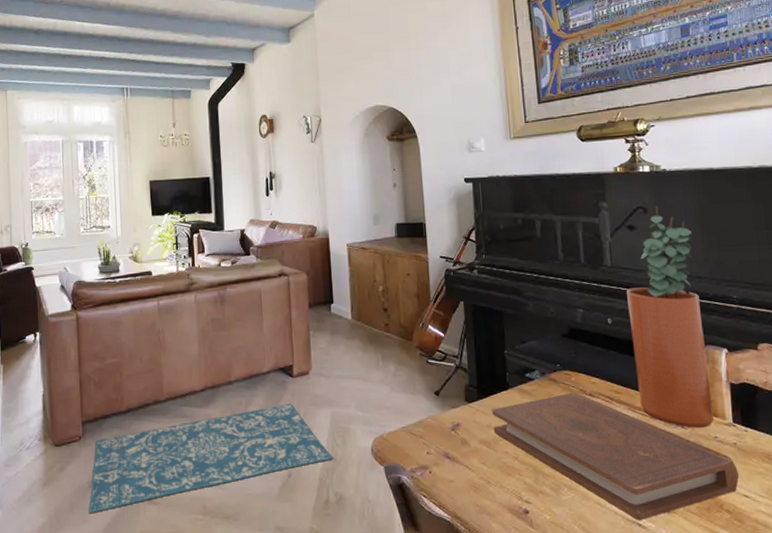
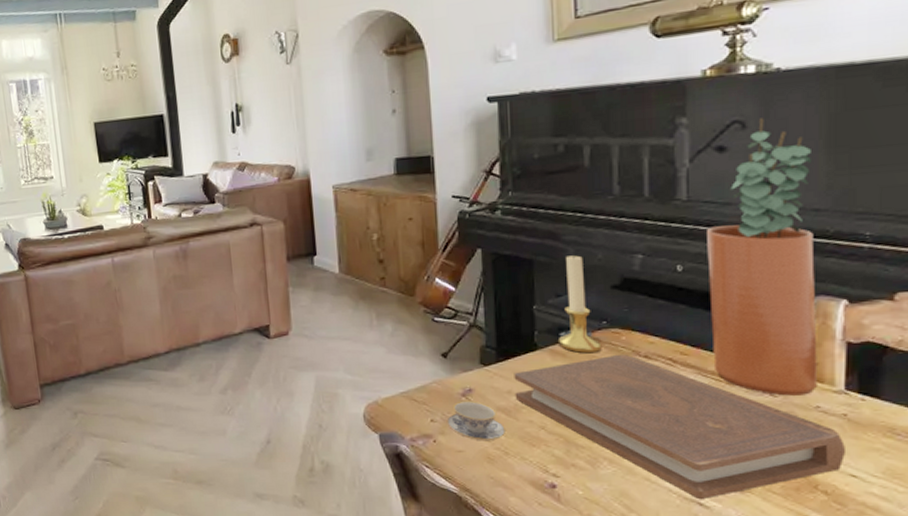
rug: present [89,403,333,514] -> none [54,366,319,475]
teacup: none [440,434,487,472] -> present [447,400,505,441]
candle holder: none [524,307,558,392] -> present [557,254,602,354]

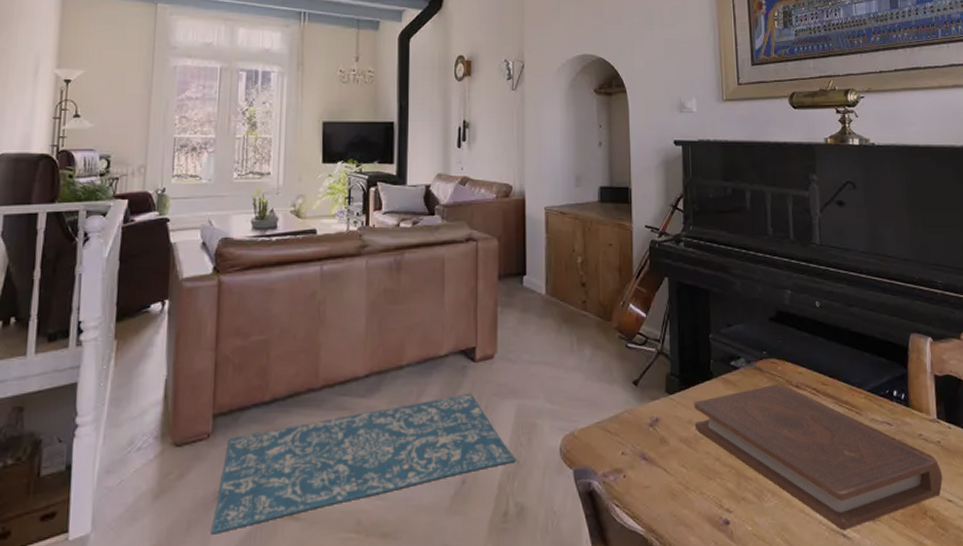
rug: none [54,366,319,475] -> present [211,393,516,535]
teacup: present [447,400,505,441] -> none [636,431,687,475]
candle holder: present [557,254,602,354] -> none [729,287,763,383]
vase: present [707,118,817,396] -> none [835,181,918,424]

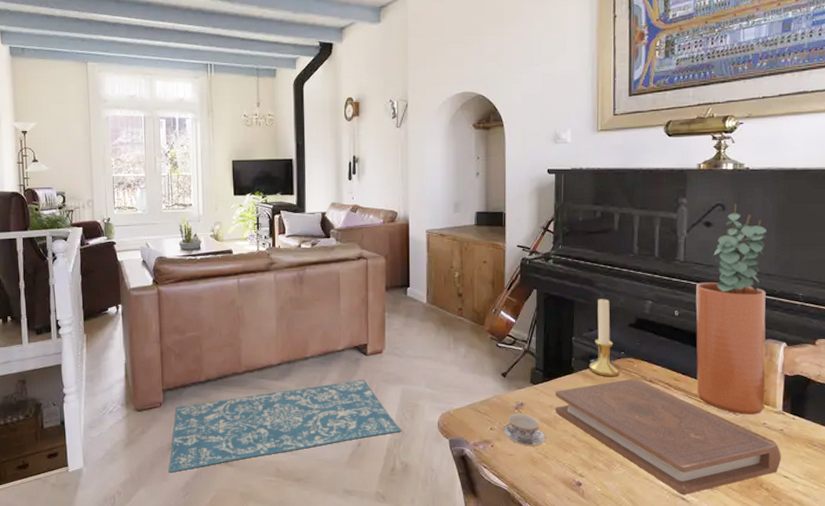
teacup: none [636,431,687,475] -> present [502,413,546,447]
candle holder: none [729,287,763,383] -> present [588,298,620,377]
vase: none [835,181,918,424] -> present [695,203,766,415]

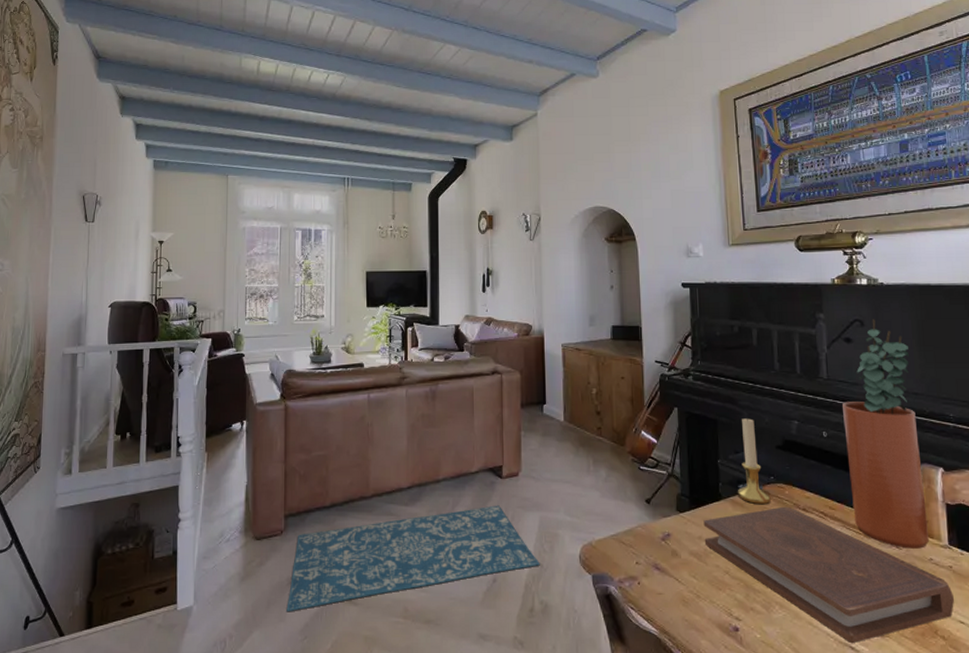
teacup: present [502,413,546,447] -> none [649,544,697,584]

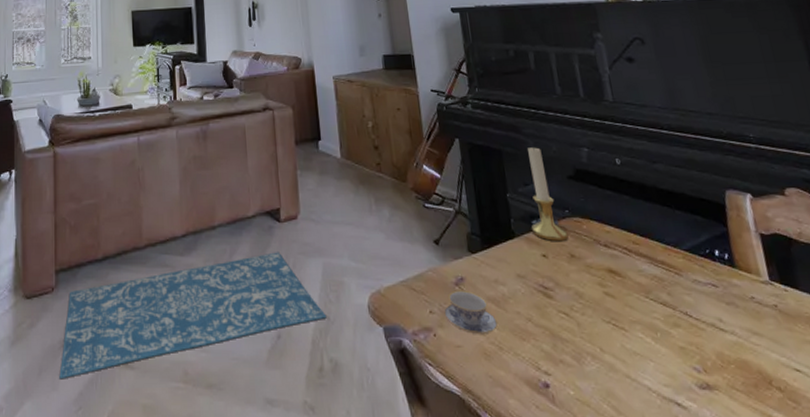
teacup: none [649,544,697,584] -> present [444,290,498,335]
book: present [703,506,954,643] -> none [498,242,786,398]
vase: present [842,319,929,549] -> none [633,36,747,286]

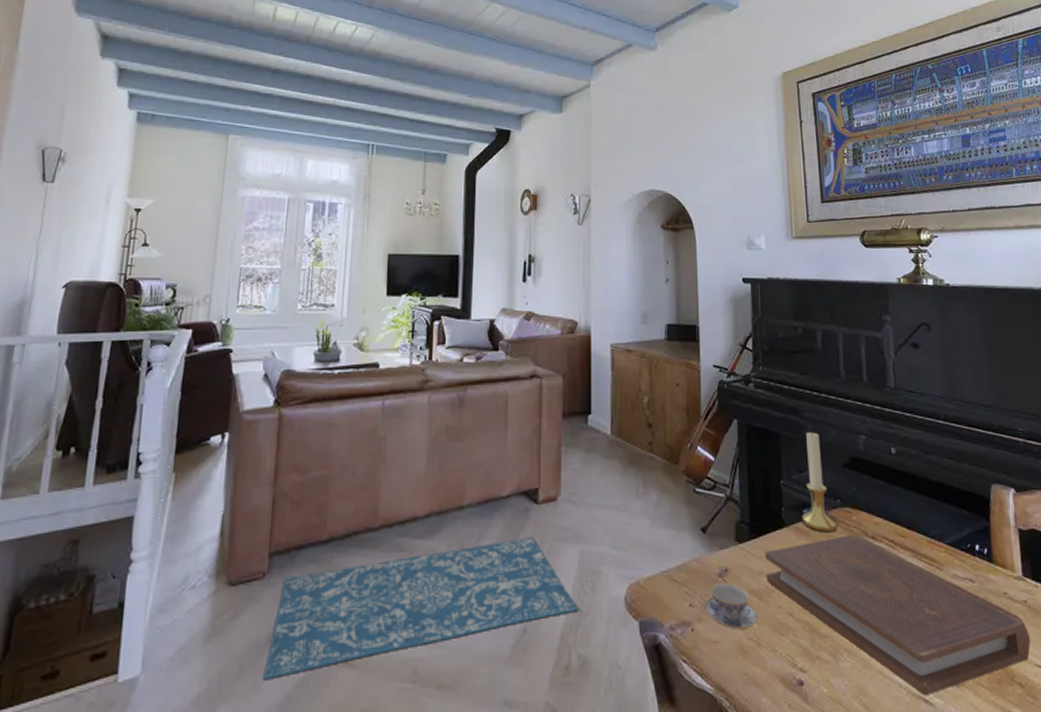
book: none [498,242,786,398] -> present [765,534,1031,695]

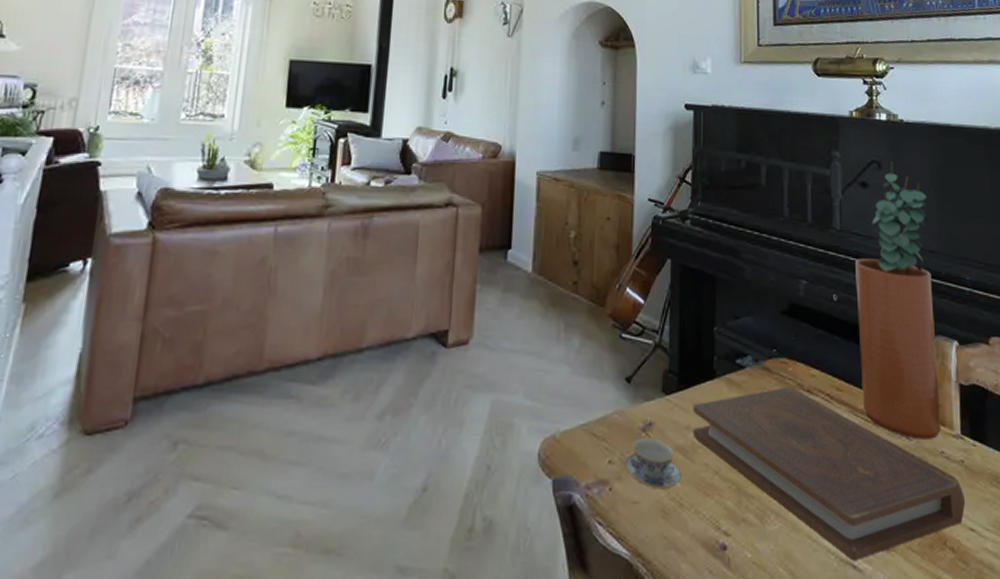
rug: present [263,537,579,681] -> none [119,384,487,544]
candle holder: present [801,431,838,533] -> none [734,274,772,385]
vase: none [911,323,1003,581] -> present [855,161,941,439]

